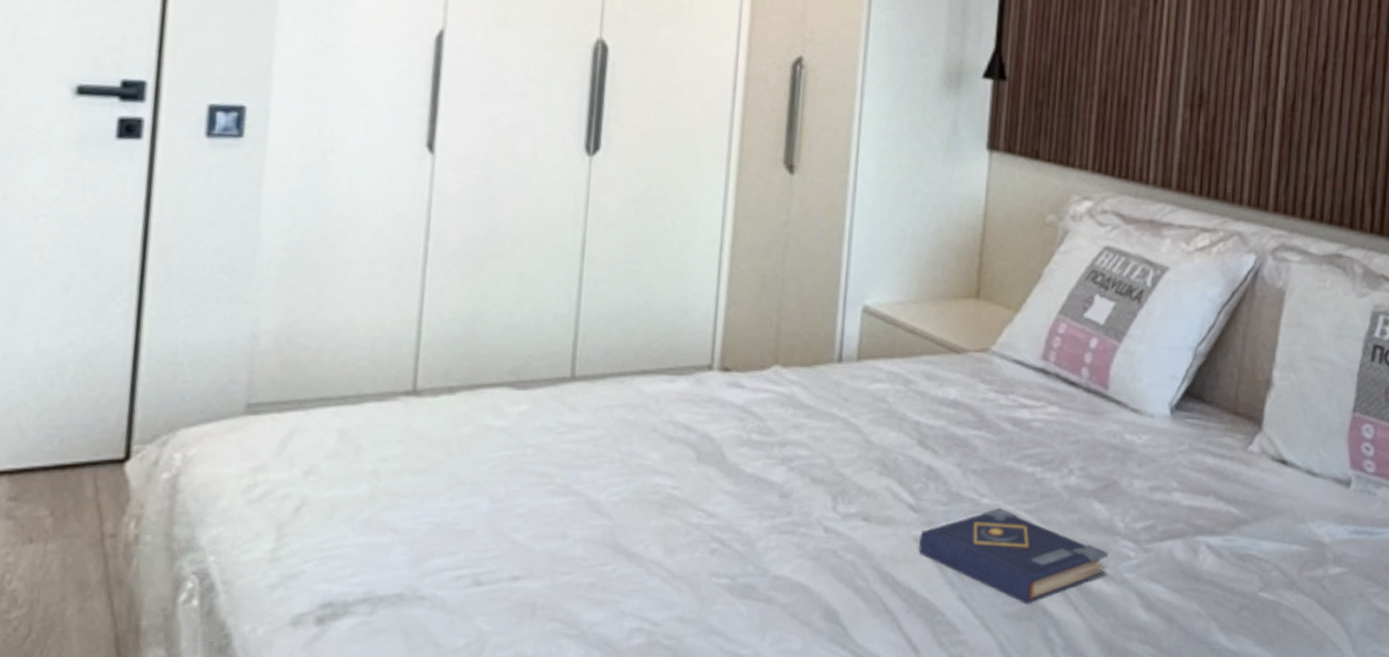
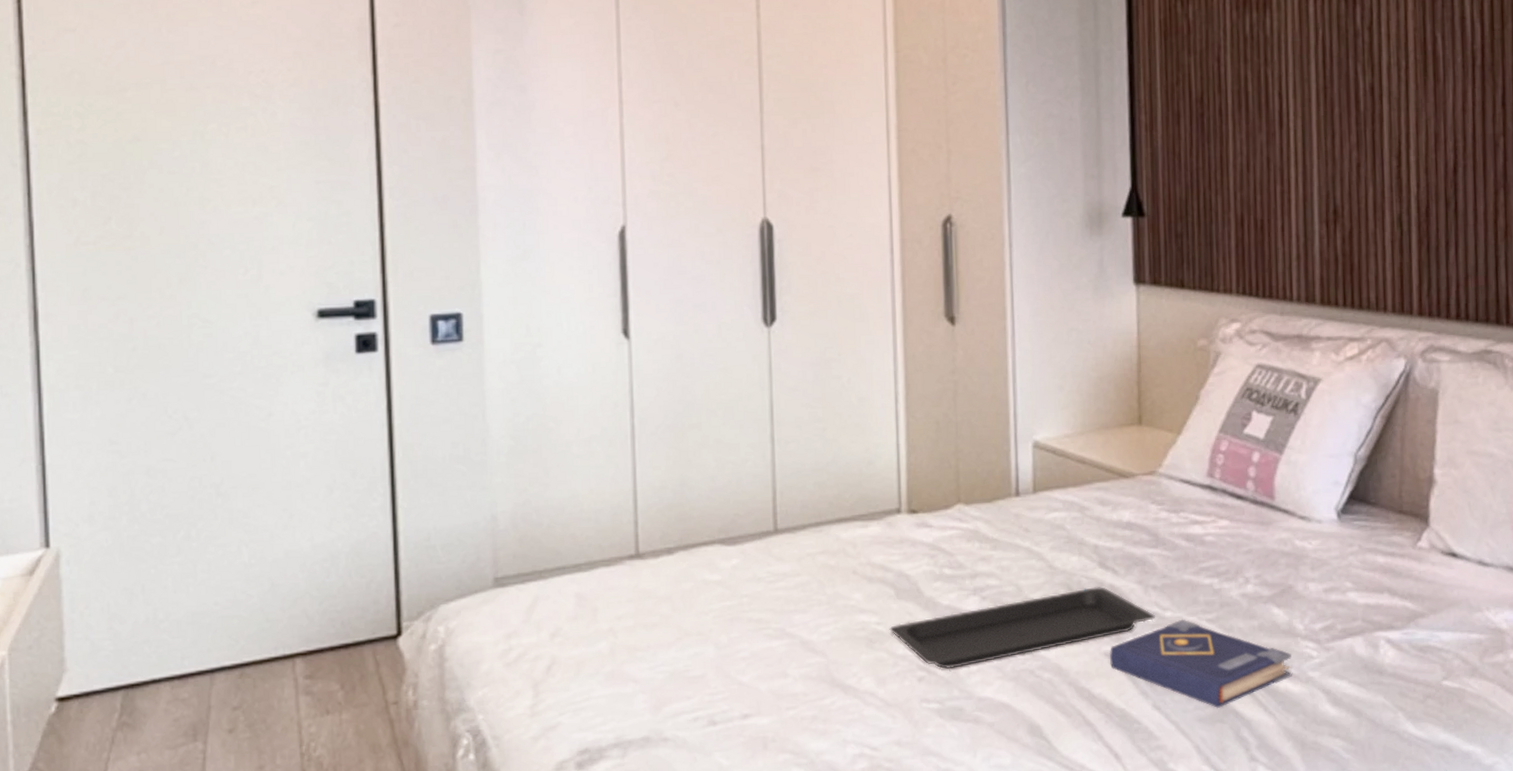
serving tray: none [685,465,972,543] -> present [889,586,1155,670]

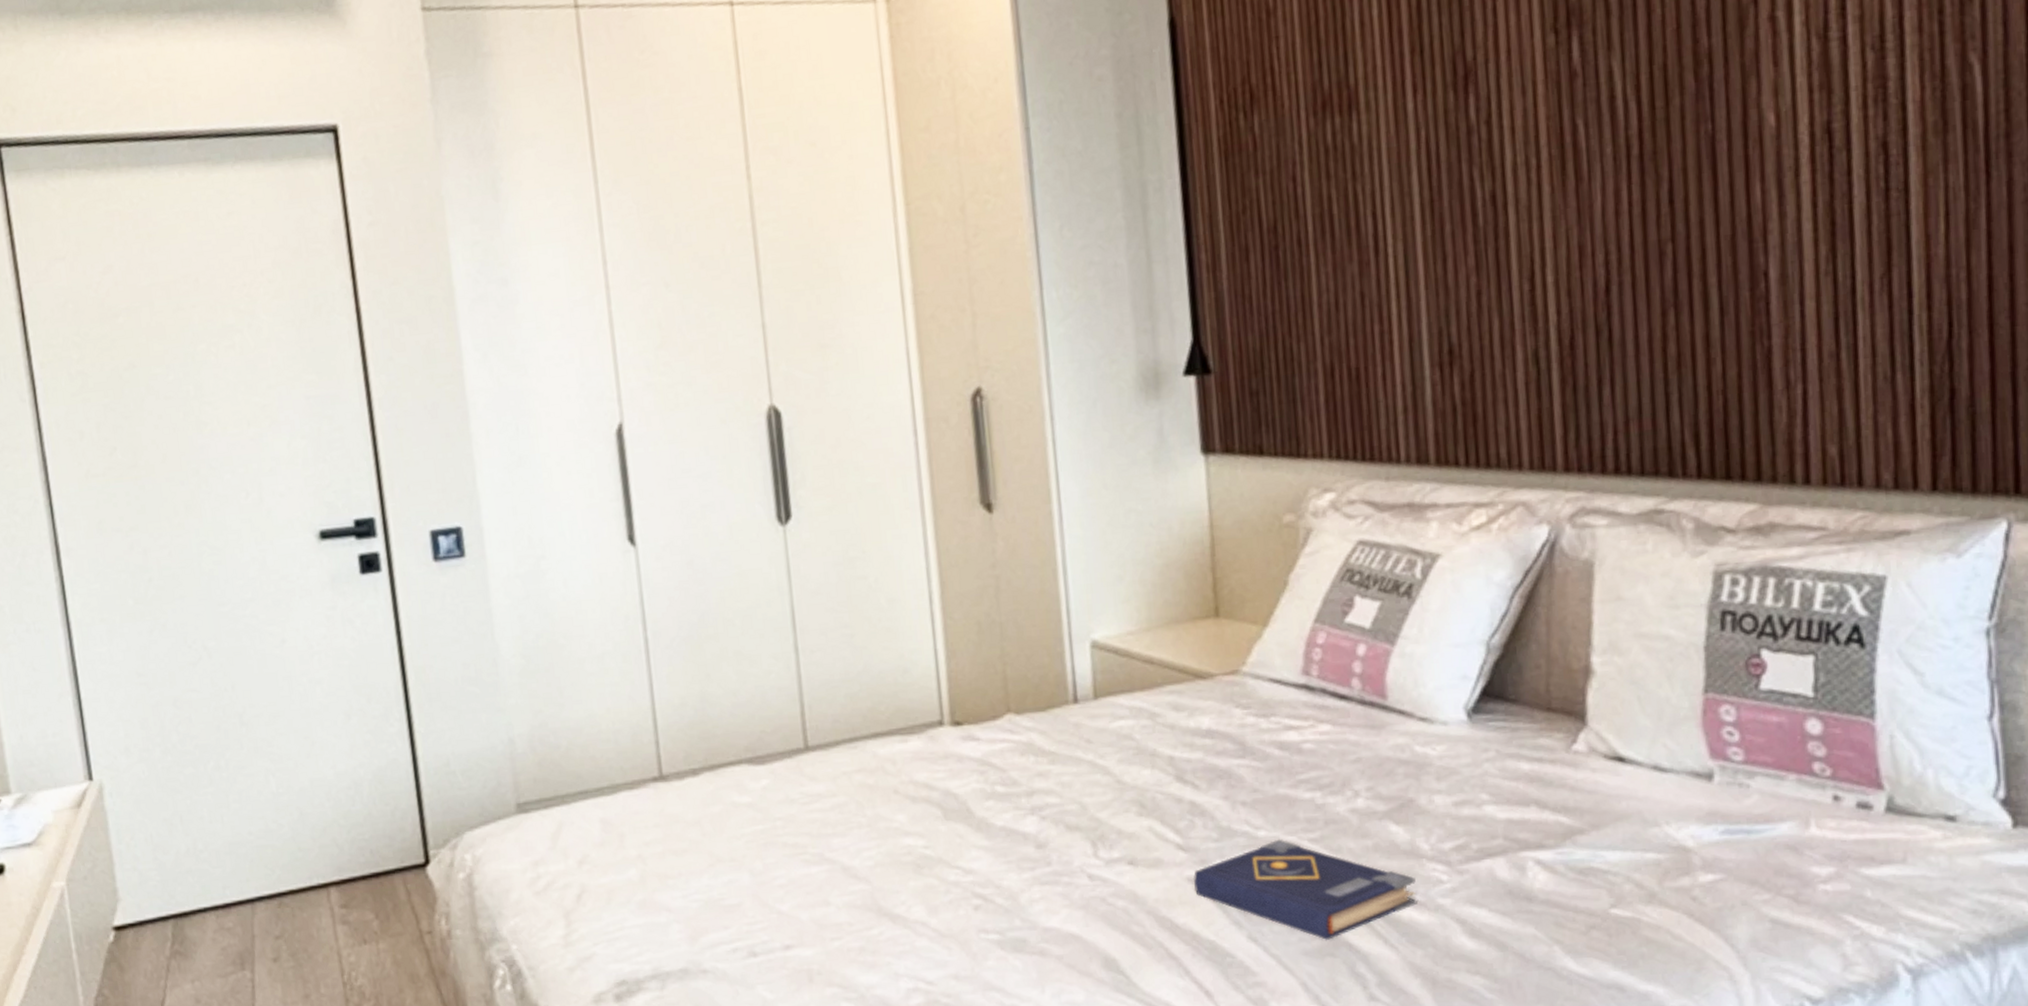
serving tray: present [889,586,1155,670] -> none [938,802,1246,897]

